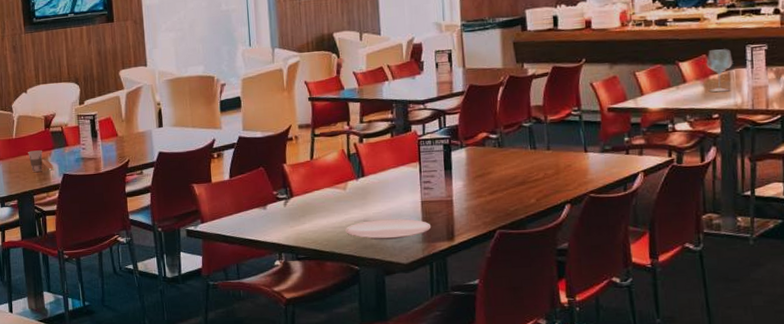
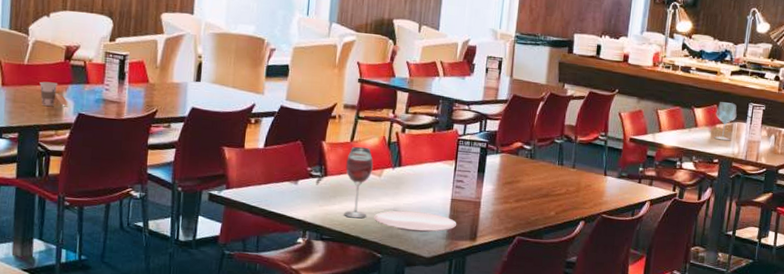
wineglass: none [309,163,337,235] -> present [344,146,373,219]

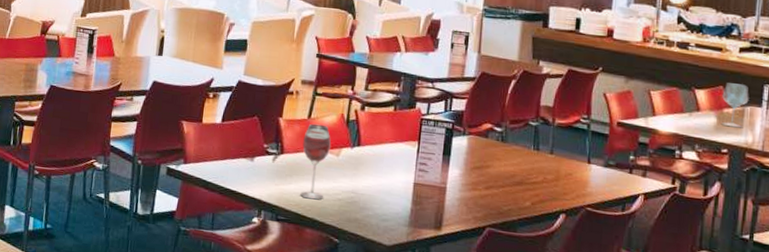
cup: present [39,81,68,107] -> none [18,54,42,79]
plate: present [374,210,457,233] -> none [331,192,420,218]

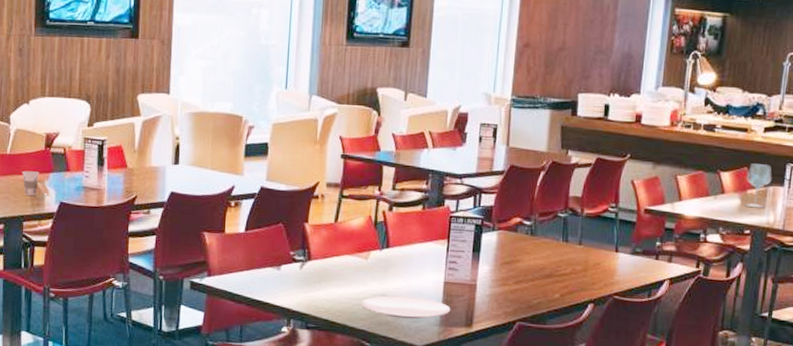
cup: none [18,54,42,79] -> present [22,171,50,196]
wineglass: present [300,123,331,200] -> none [330,227,359,305]
plate: none [331,192,420,218] -> present [361,295,451,319]

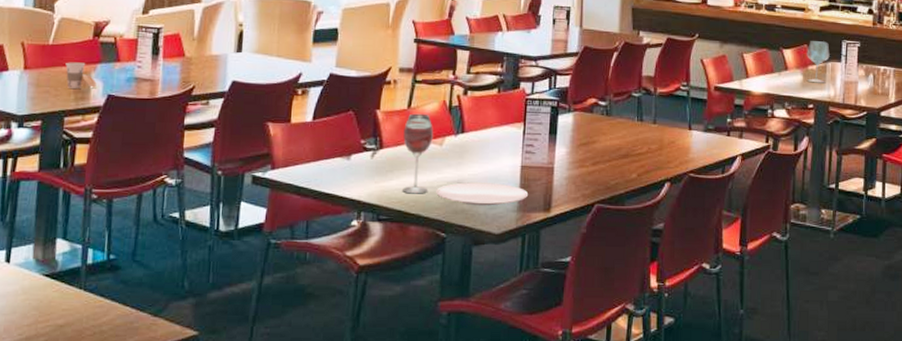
wineglass: none [330,227,359,305] -> present [403,113,433,194]

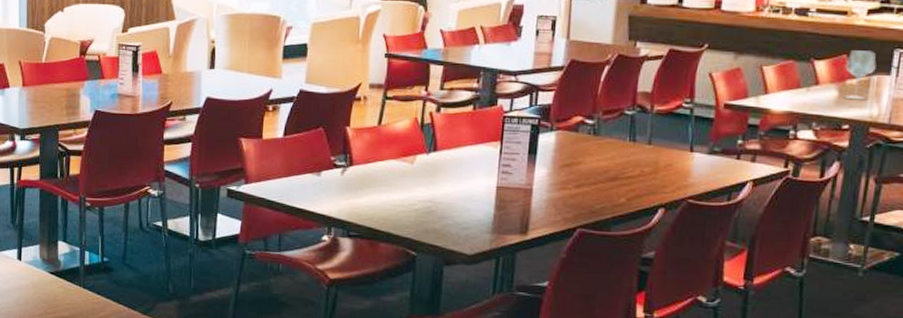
cup: present [65,62,97,89] -> none [57,79,85,105]
wineglass: present [403,113,433,194] -> none [373,130,404,212]
plate: present [436,182,529,206] -> none [407,201,504,227]

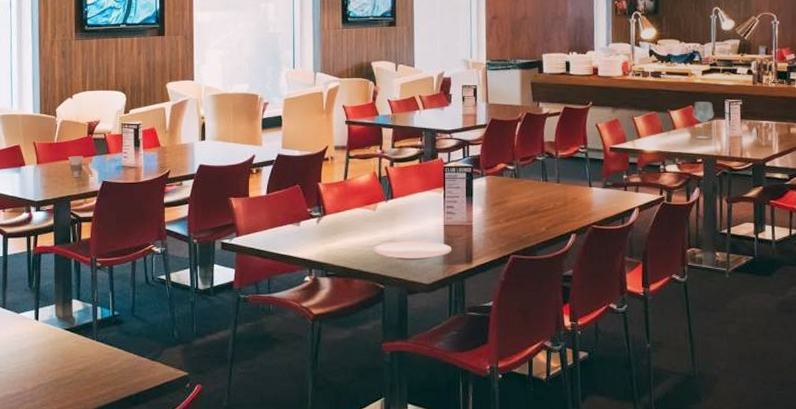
cup: none [57,79,85,105] -> present [68,156,93,177]
plate: none [407,201,504,227] -> present [373,240,452,261]

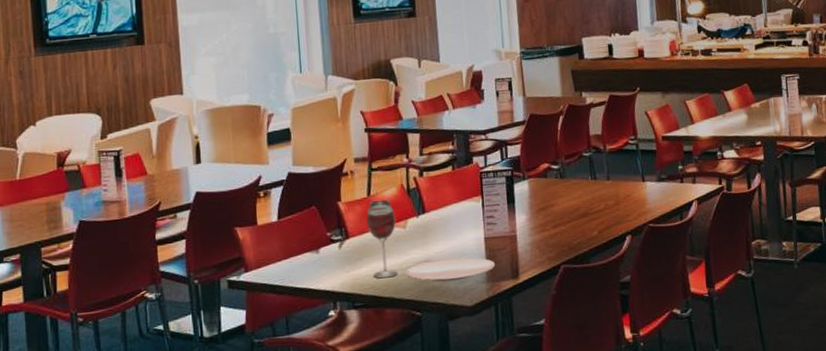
cup: present [68,156,93,177] -> none [35,193,67,220]
wineglass: none [342,184,367,253] -> present [366,199,397,279]
wine glass: present [692,102,714,140] -> none [747,78,771,121]

